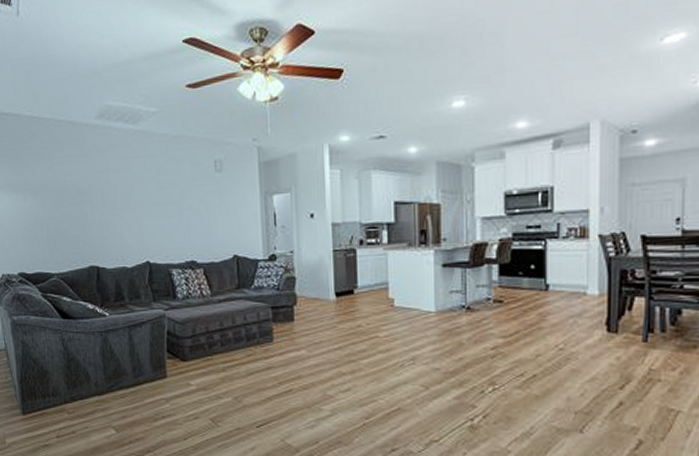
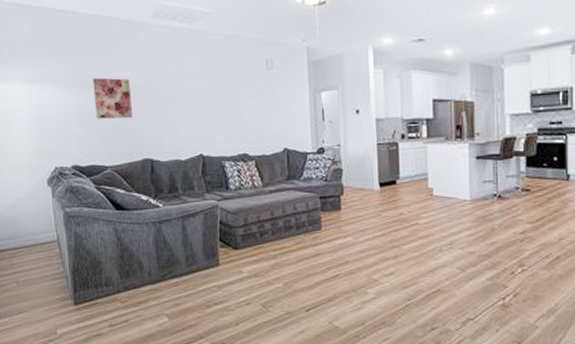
wall art: none [38,182,78,225] -> present [92,77,132,119]

